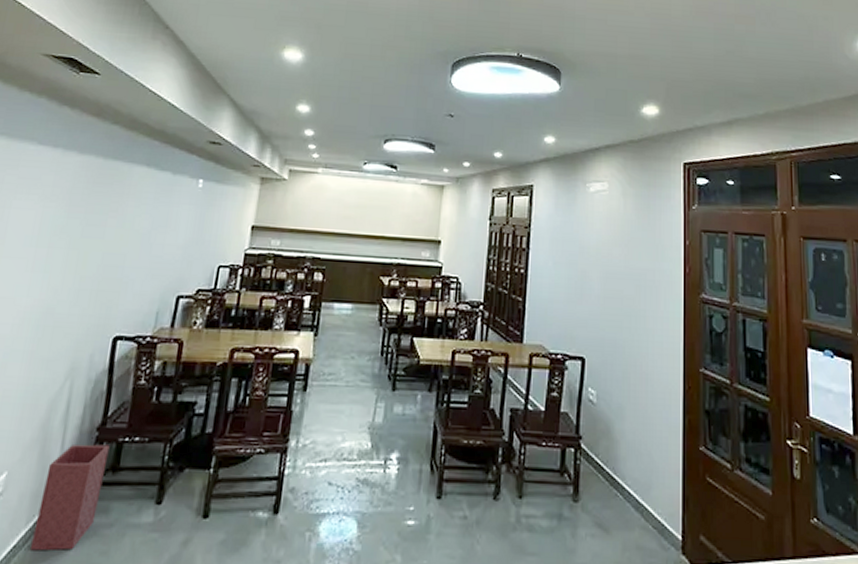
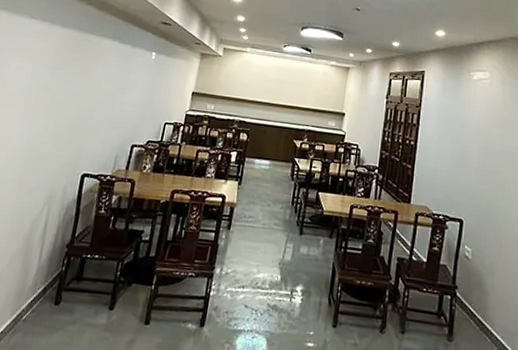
trash bin: present [29,444,110,551] -> none [12,257,76,339]

